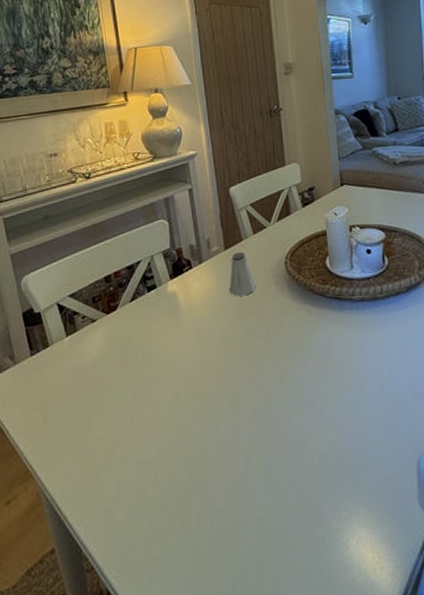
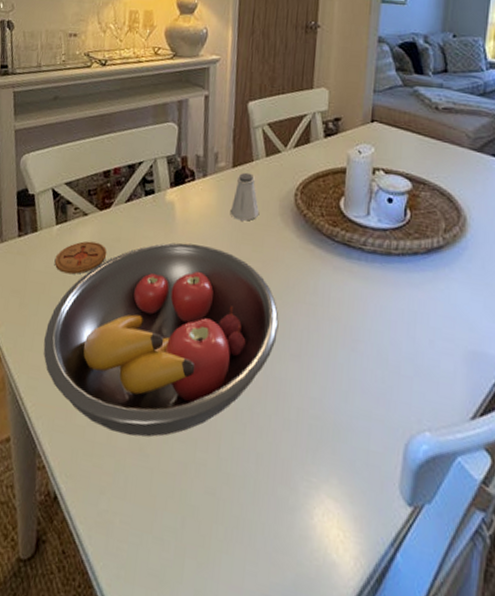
coaster: none [70,344,121,381] -> present [54,241,107,275]
fruit bowl: none [72,326,291,518] -> present [43,242,279,438]

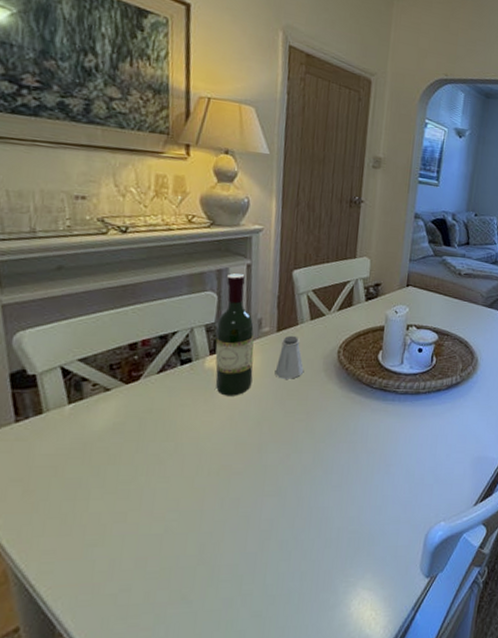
fruit bowl: present [43,242,279,438] -> none [58,406,322,590]
coaster: present [54,241,107,275] -> none [68,416,137,452]
wine bottle: none [174,104,211,234] -> present [215,273,255,396]

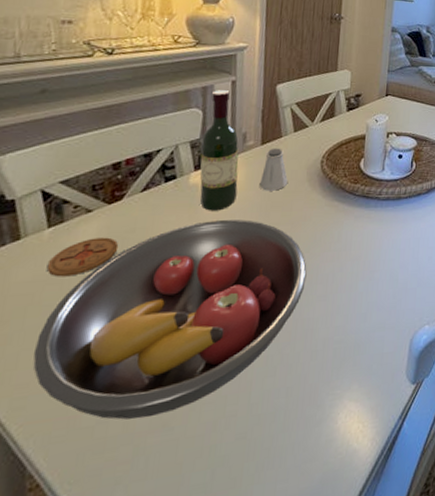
fruit bowl: none [58,406,322,590] -> present [33,220,307,420]
coaster: none [68,416,137,452] -> present [46,237,119,277]

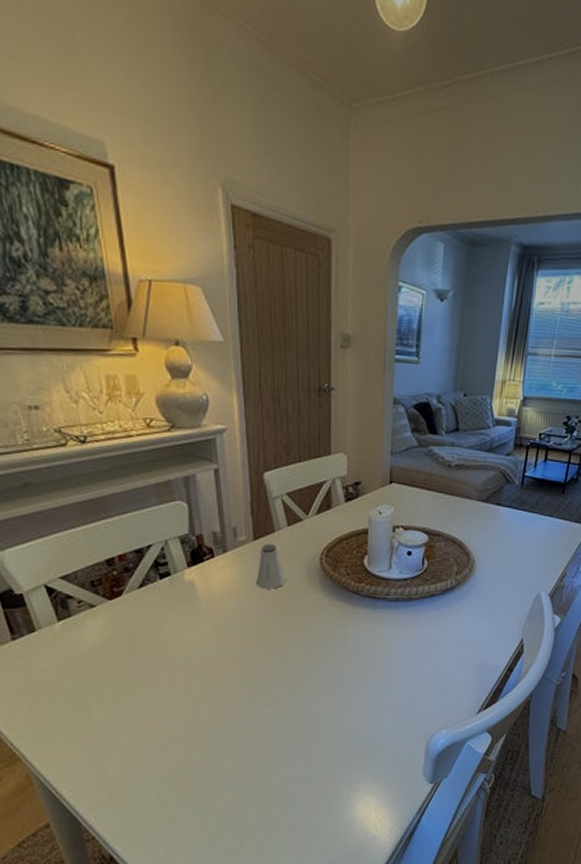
fruit bowl: present [33,220,307,420] -> none [67,618,314,793]
coaster: present [46,237,119,277] -> none [64,632,126,667]
wine bottle: present [199,90,239,211] -> none [191,480,234,609]

